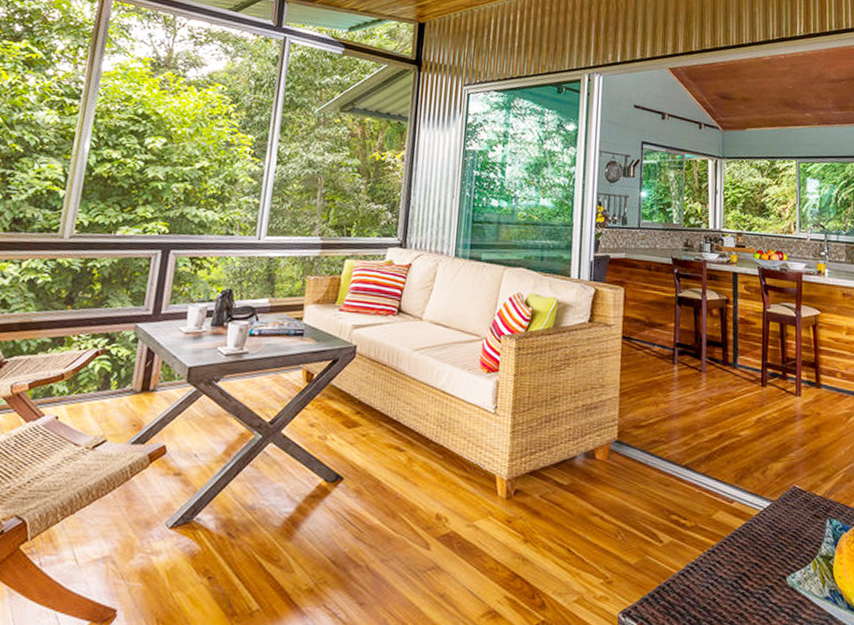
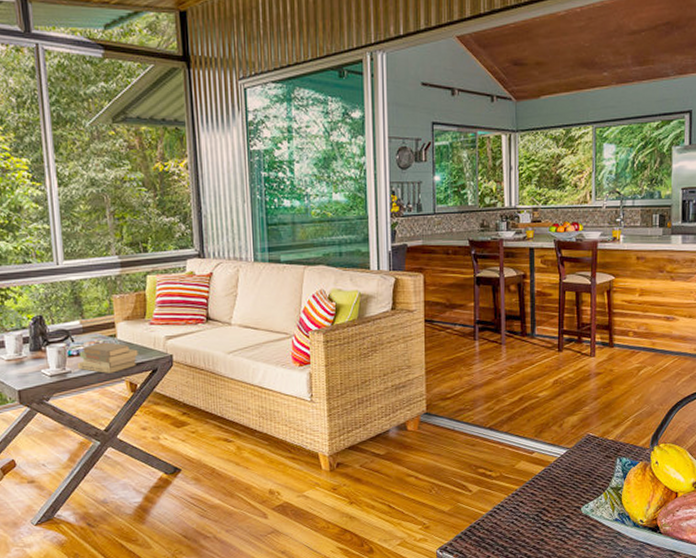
books: none [255,324,322,359] -> present [77,342,138,373]

